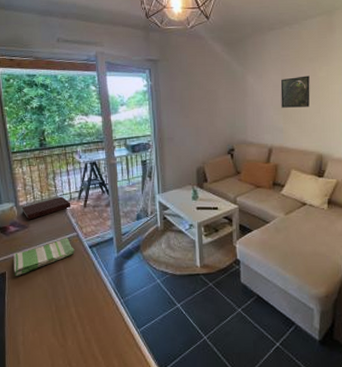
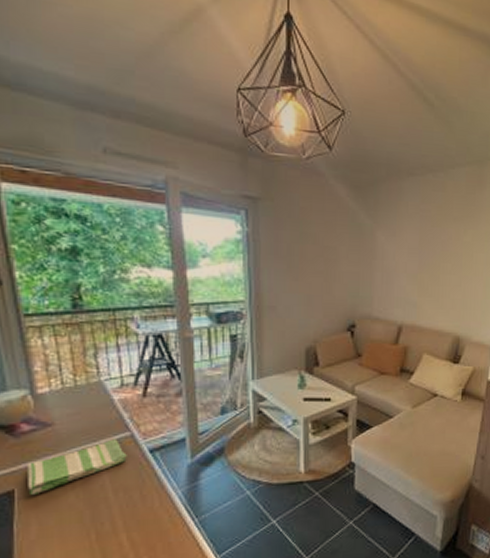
notebook: present [21,196,71,220] -> none [41,381,123,415]
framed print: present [280,75,310,108] -> none [416,238,452,278]

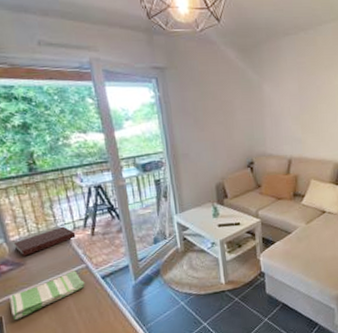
notebook: none [41,381,123,415] -> present [13,226,76,257]

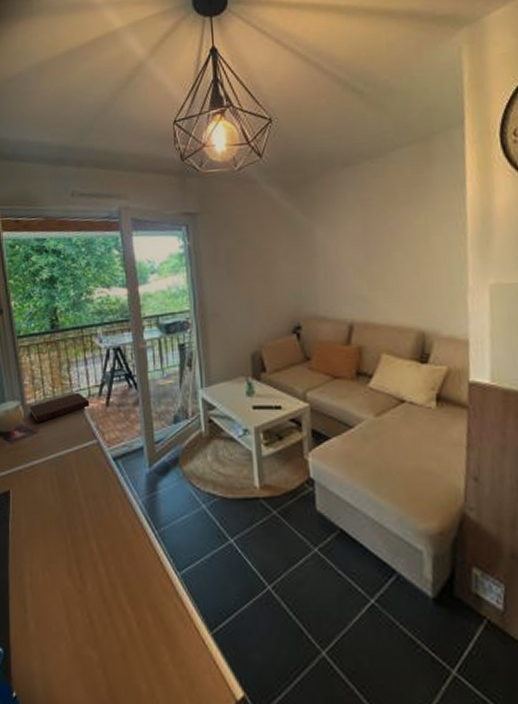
dish towel: present [9,270,85,320] -> none [19,446,95,496]

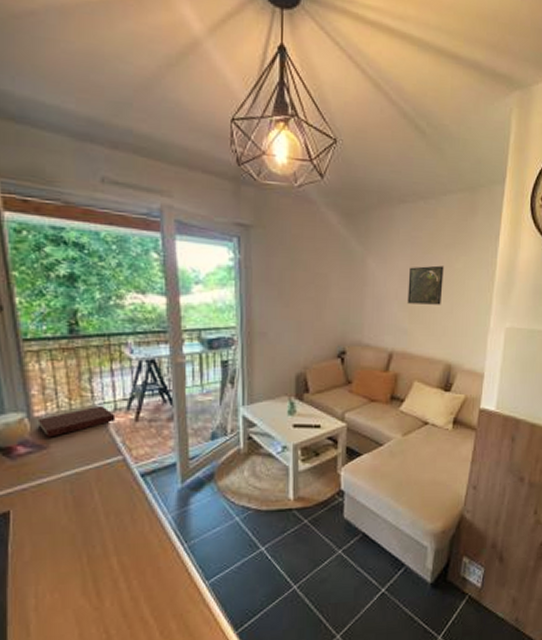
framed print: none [361,224,404,270] -> present [407,265,444,305]

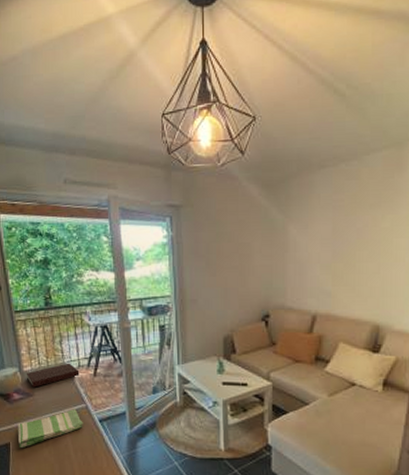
dish towel: none [23,463,119,516] -> present [18,409,83,448]
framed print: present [407,265,444,305] -> none [330,226,369,266]

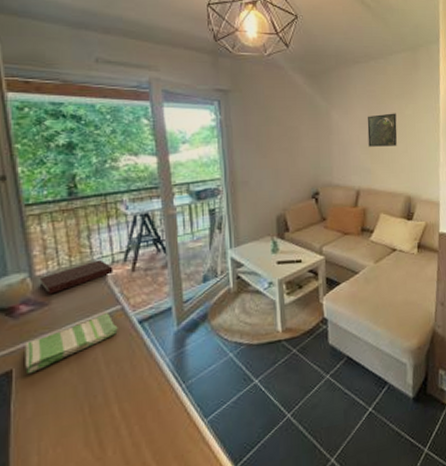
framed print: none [330,226,369,266] -> present [367,113,397,147]

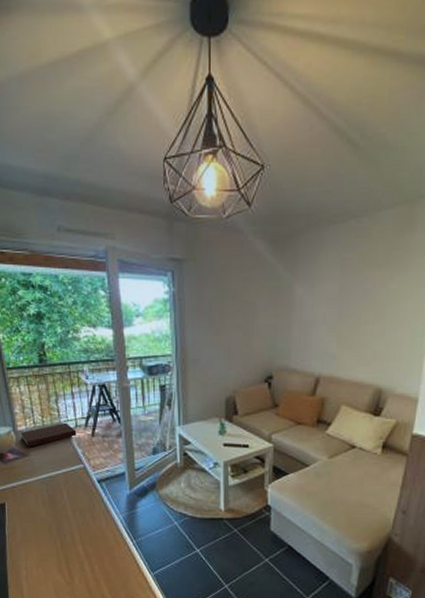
dish towel: present [25,313,118,373] -> none [13,469,81,508]
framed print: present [367,113,397,147] -> none [336,287,376,328]

